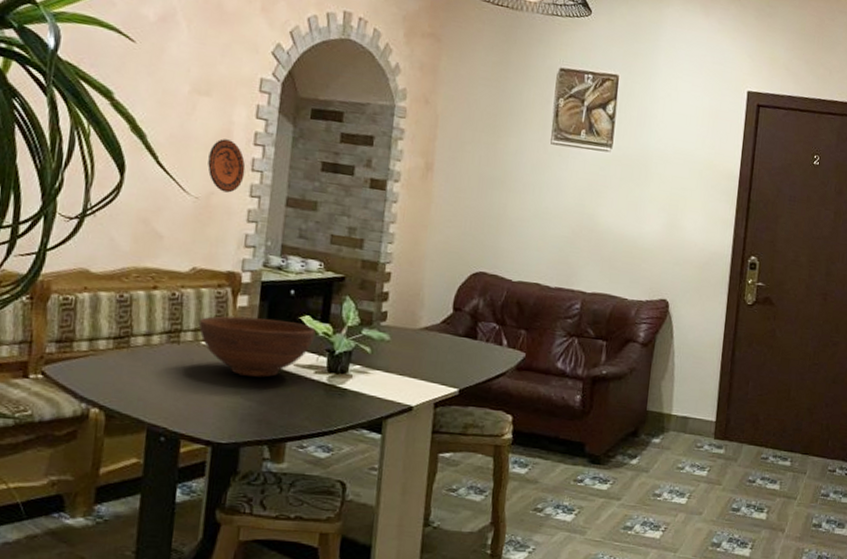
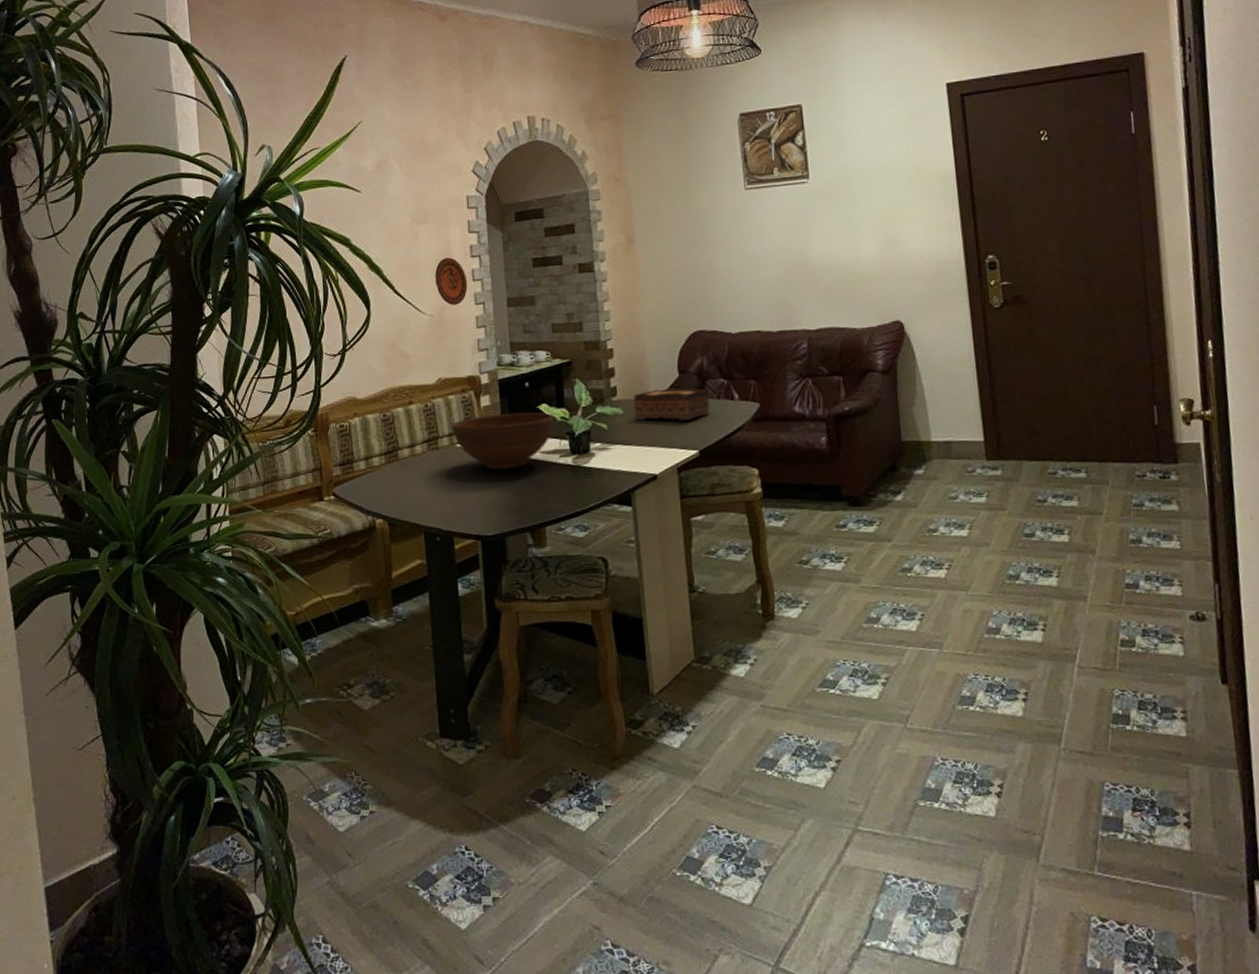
tissue box: none [400,321,479,358] -> present [633,388,710,420]

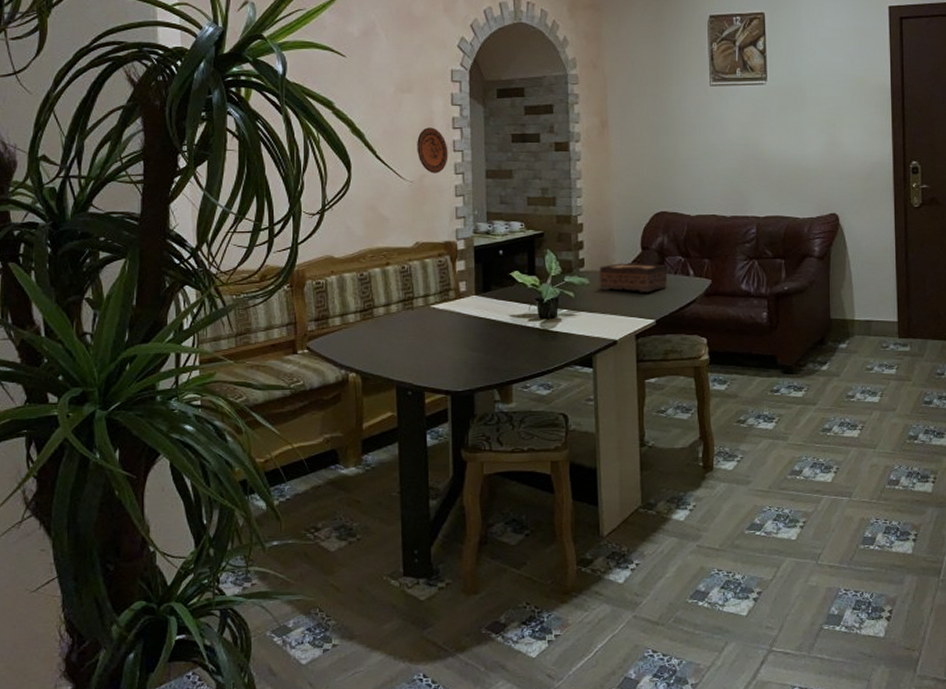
fruit bowl: present [451,412,554,470] -> none [426,279,525,330]

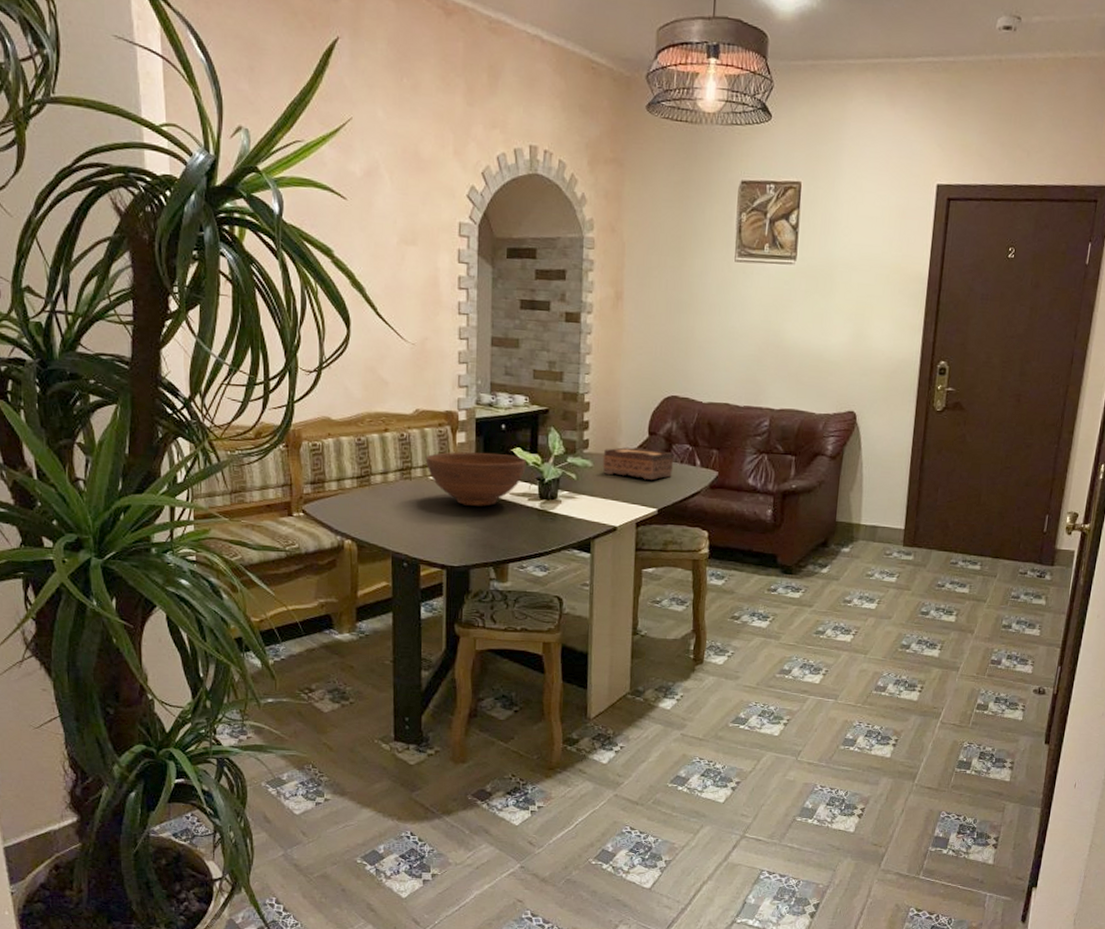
decorative plate: present [417,127,448,173] -> none [420,285,453,337]
fruit bowl: none [426,279,525,330] -> present [425,452,526,506]

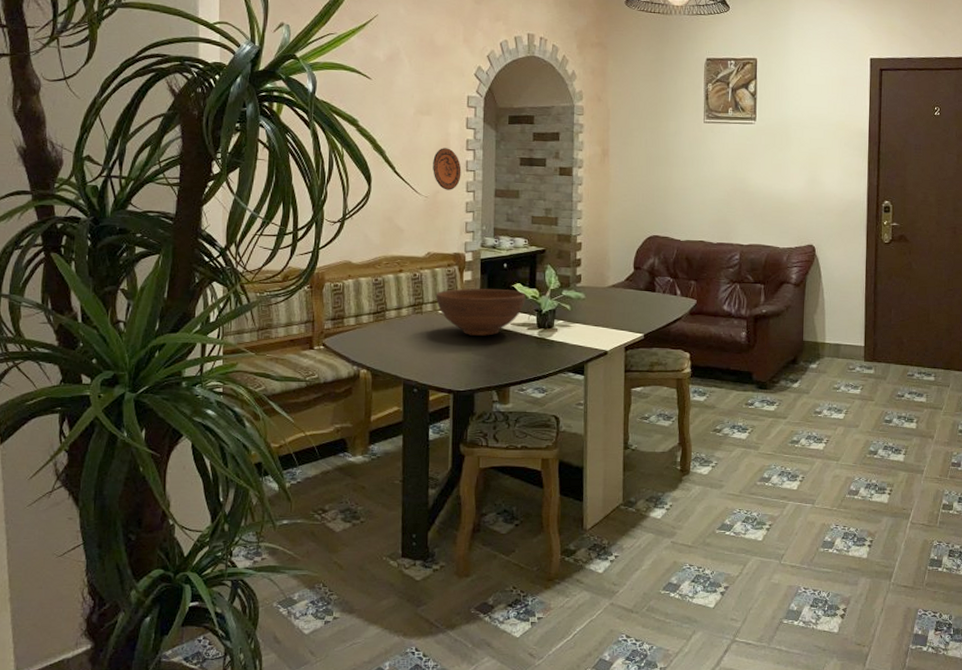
decorative plate: none [420,285,453,337] -> present [433,148,462,190]
tissue box: present [602,447,674,480] -> none [593,281,657,308]

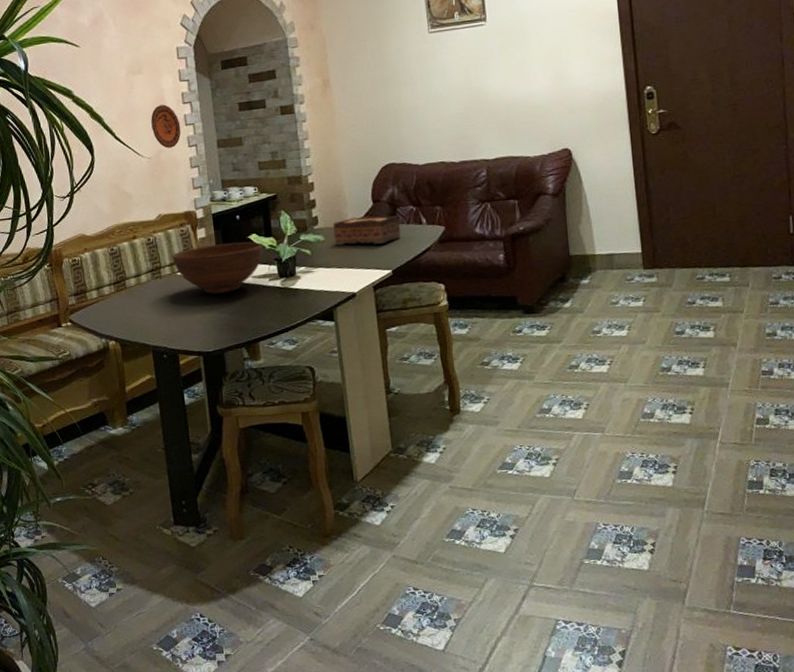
tissue box: none [593,281,657,308] -> present [333,215,401,245]

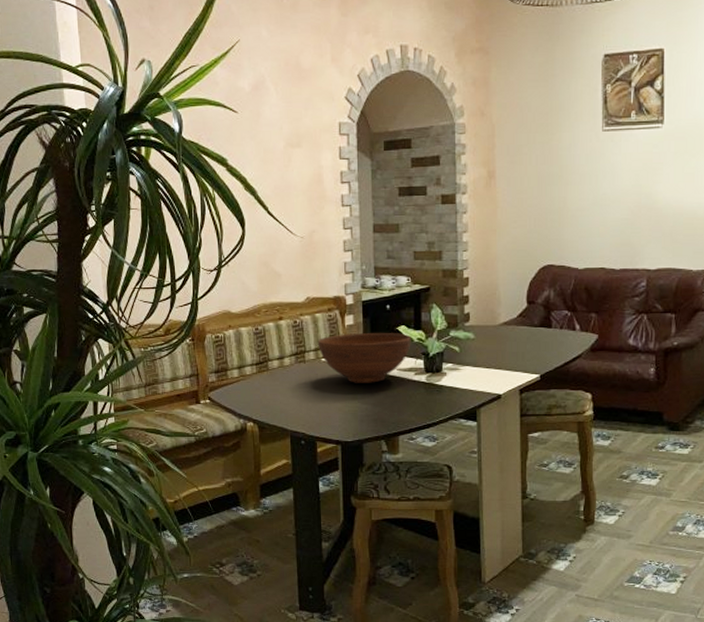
decorative plate: present [151,104,181,148] -> none [307,182,337,229]
tissue box: present [333,215,401,245] -> none [484,317,554,347]

